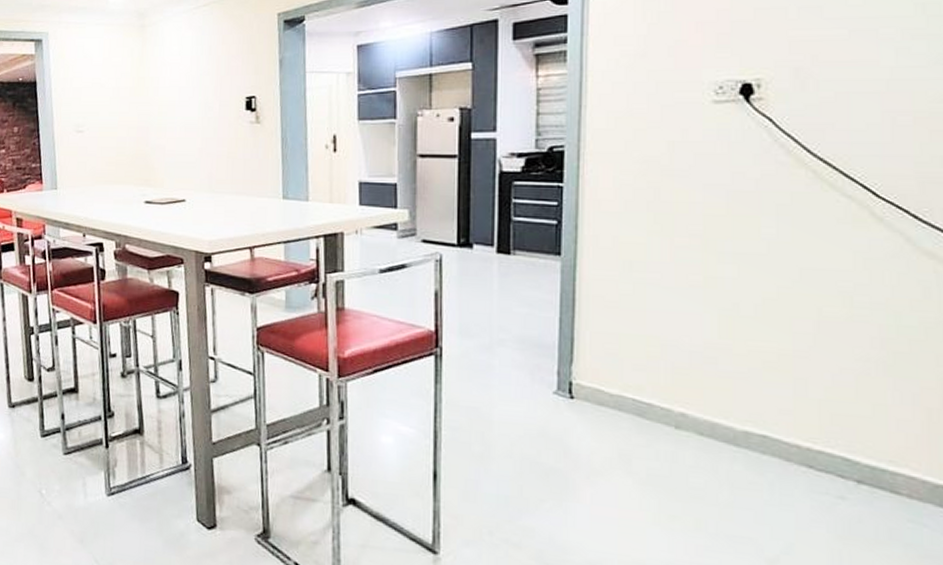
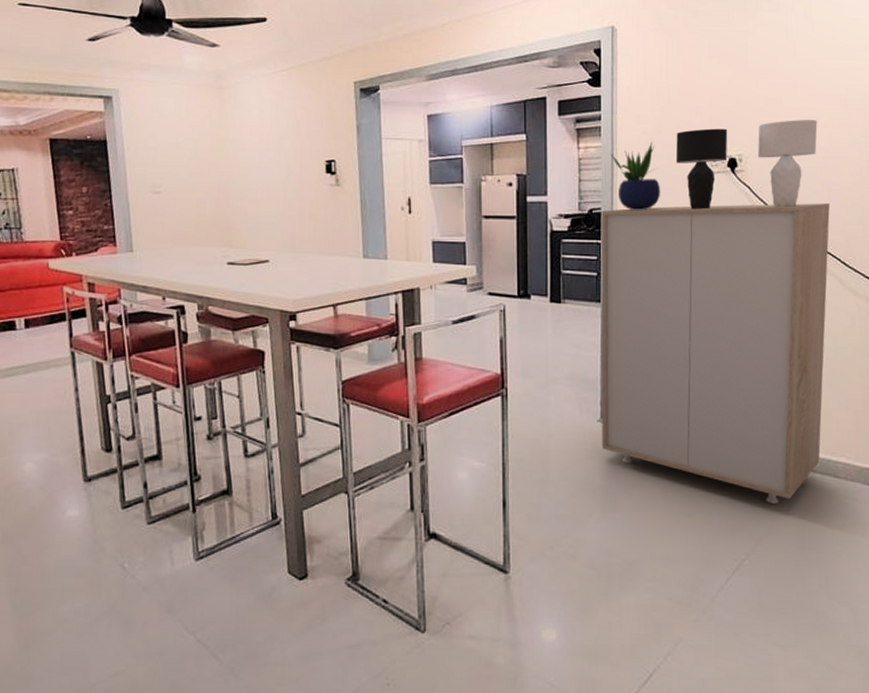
storage cabinet: none [558,139,894,517] -> present [601,203,830,504]
potted plant: none [578,67,645,148] -> present [611,142,661,210]
table lamp: none [666,32,877,147] -> present [675,120,818,209]

